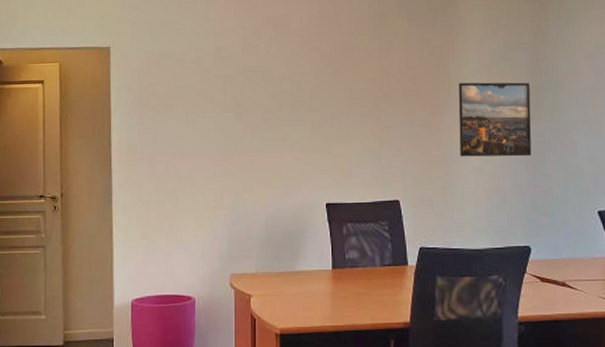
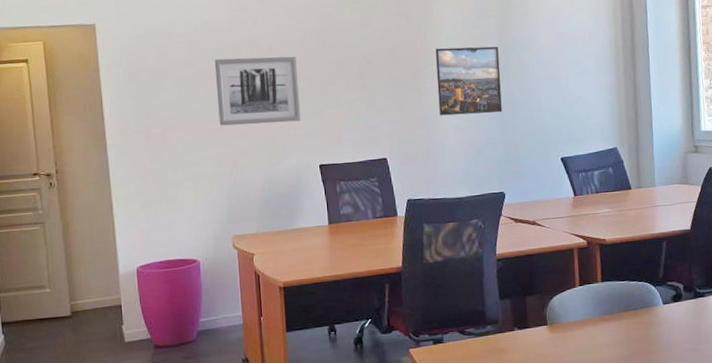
wall art: none [224,86,310,157] -> present [214,56,302,126]

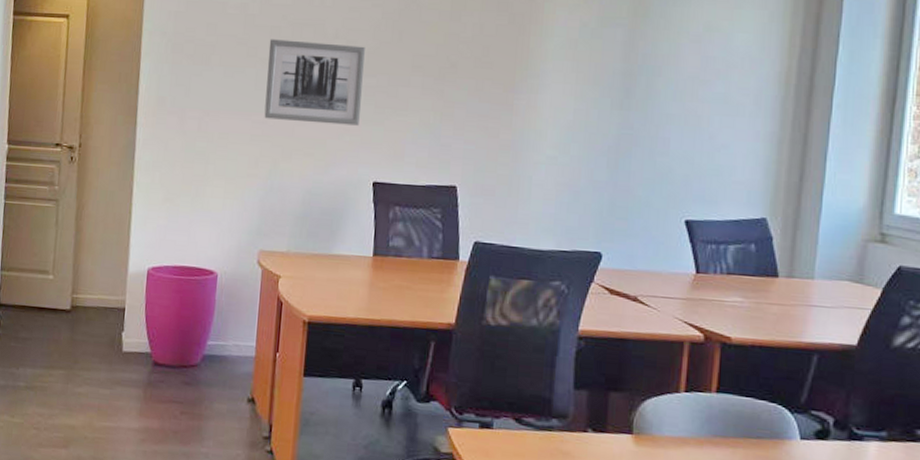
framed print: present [435,46,503,116] -> none [532,57,622,150]

